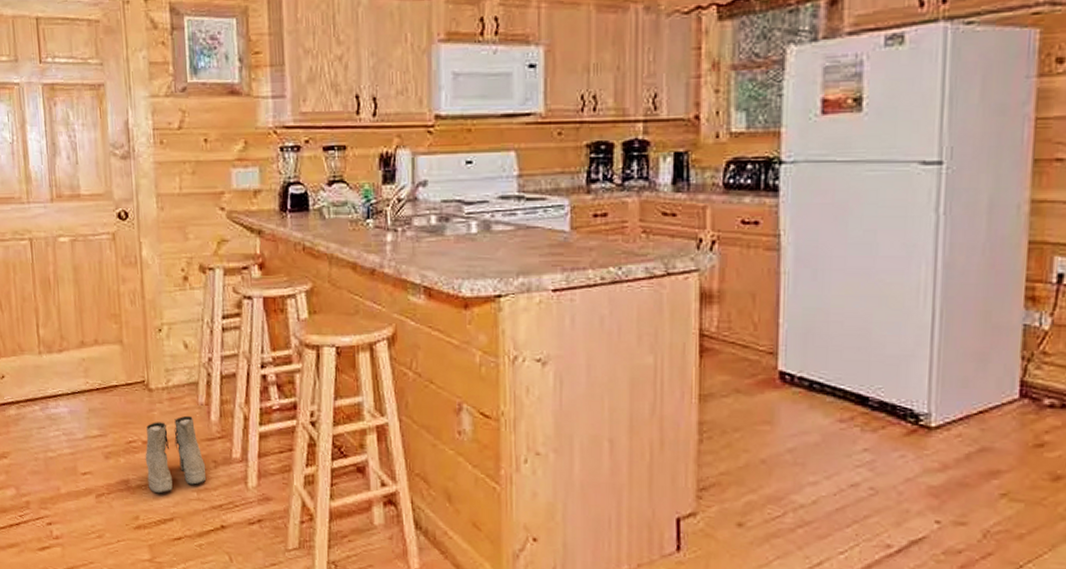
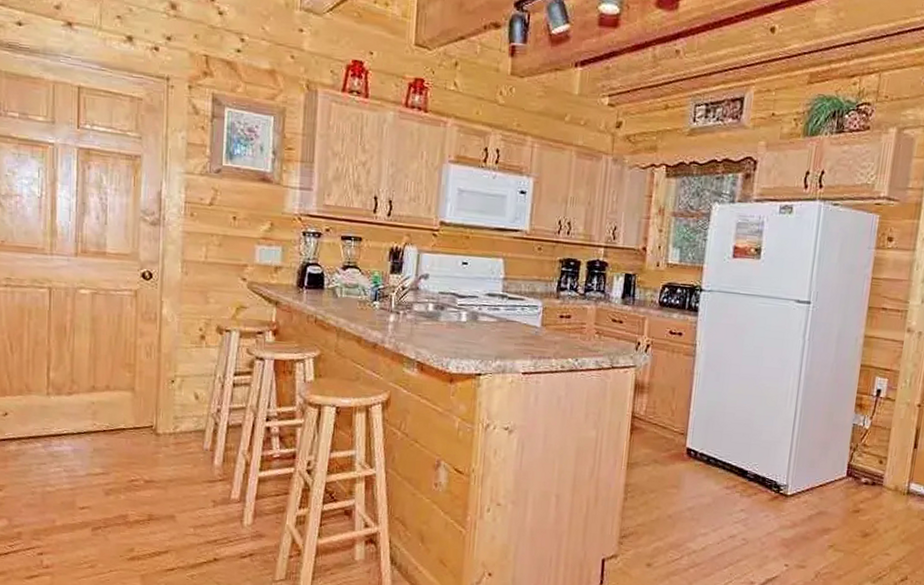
boots: present [145,415,207,494] -> none [146,459,205,529]

